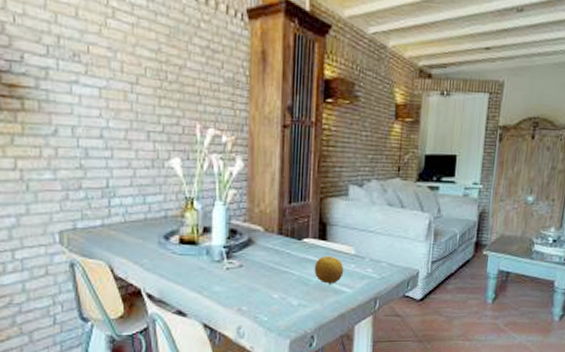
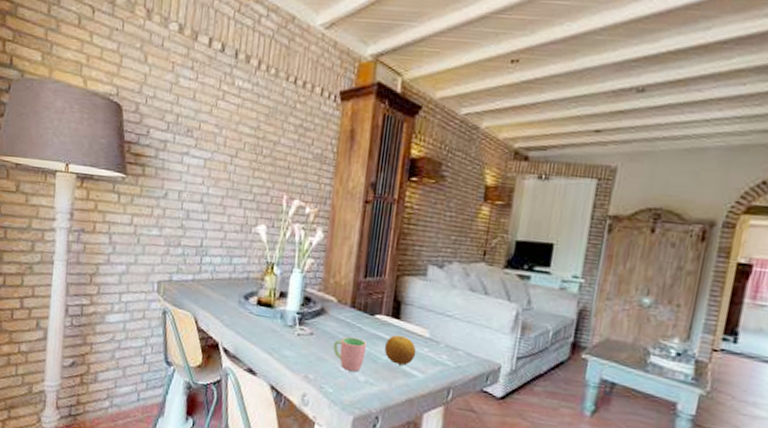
cup: none [264,263,296,297] -> present [333,336,366,372]

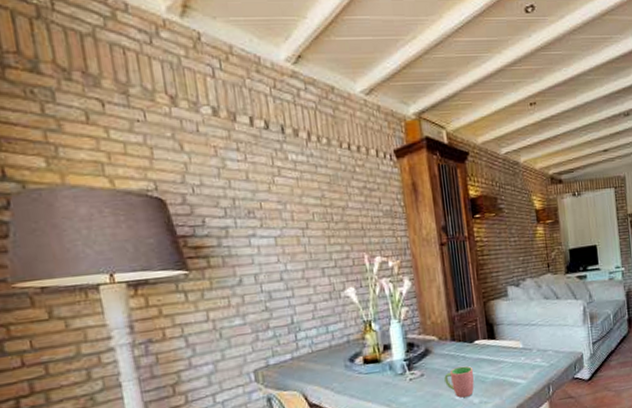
fruit: present [384,334,417,366] -> none [488,352,516,379]

